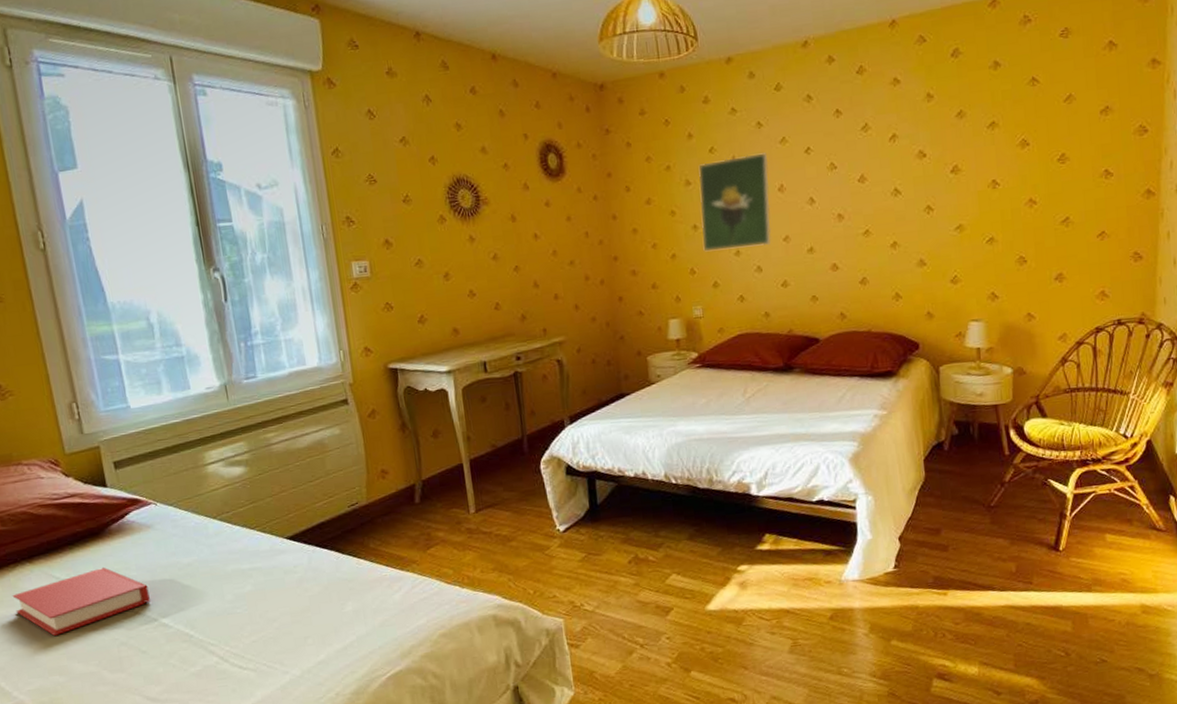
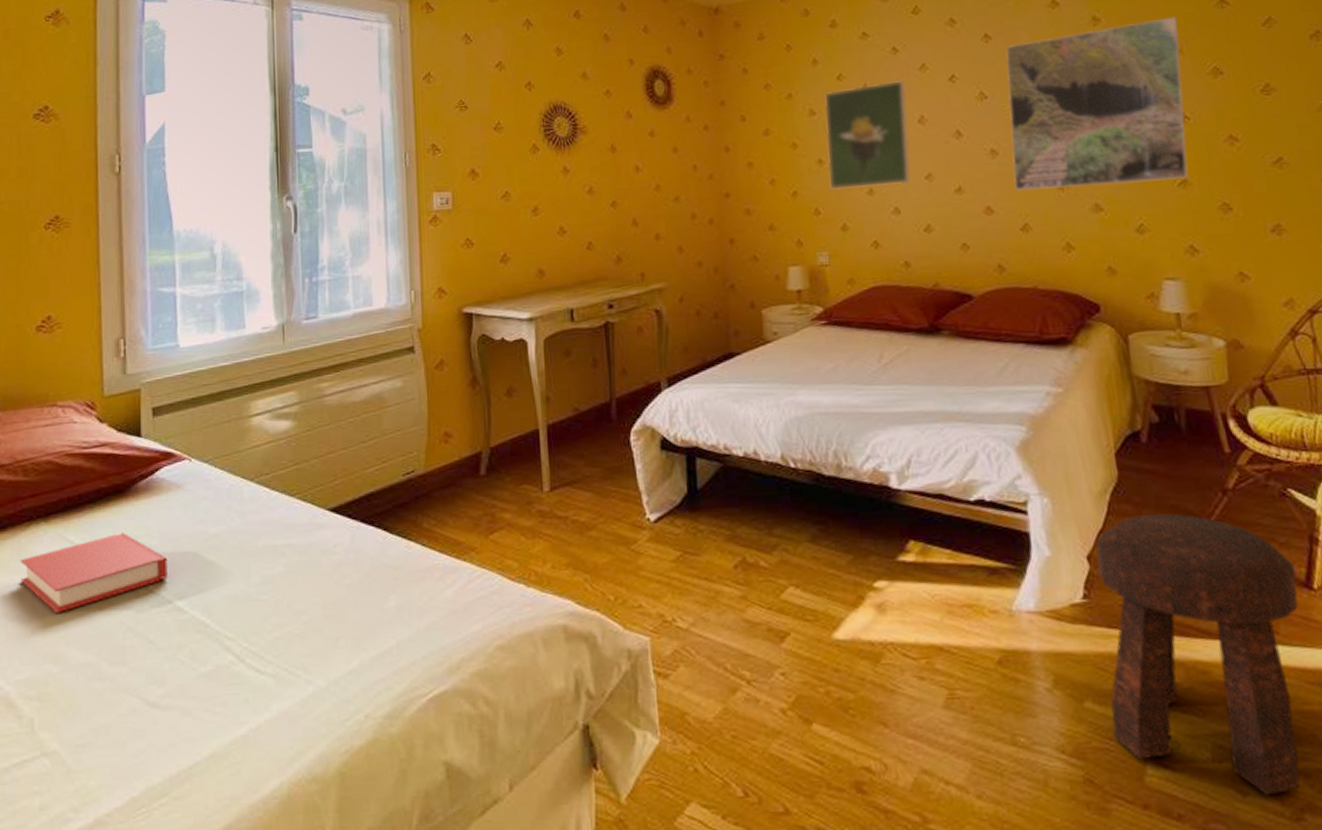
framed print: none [853,93,997,250] -> present [1005,16,1189,191]
stool: none [905,502,1048,693] -> present [1095,513,1301,796]

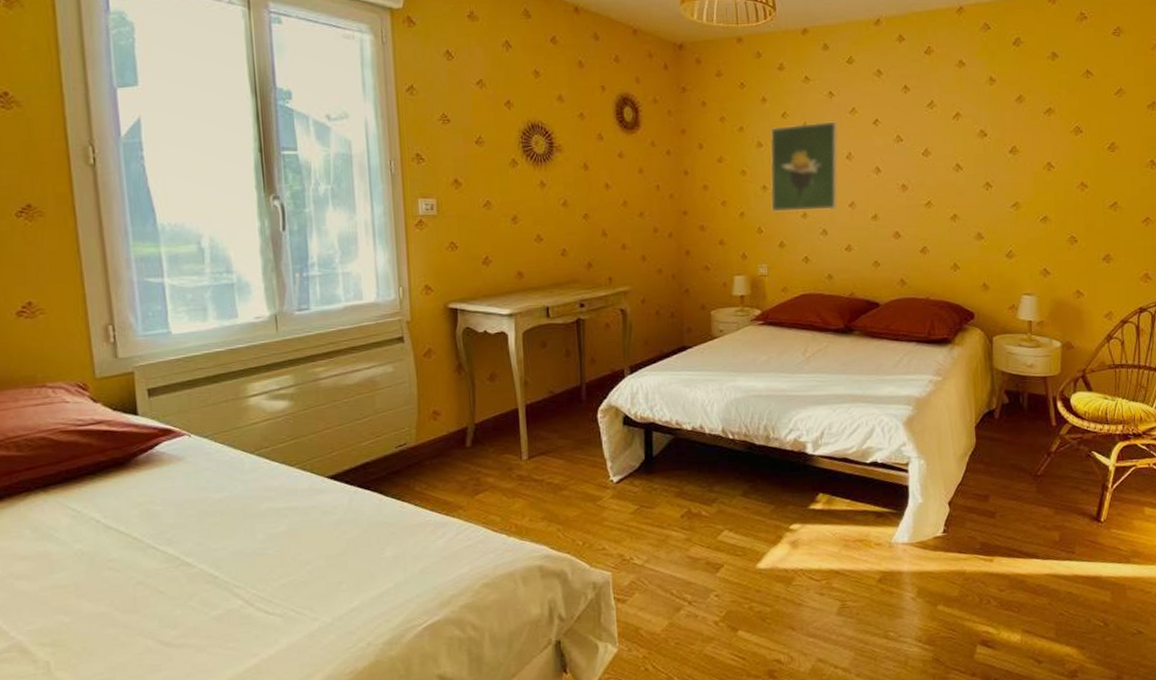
book: present [20,532,167,613] -> none [20,499,174,572]
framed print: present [1005,16,1189,191] -> none [918,82,1054,220]
stool: present [1095,513,1301,796] -> none [955,470,1090,662]

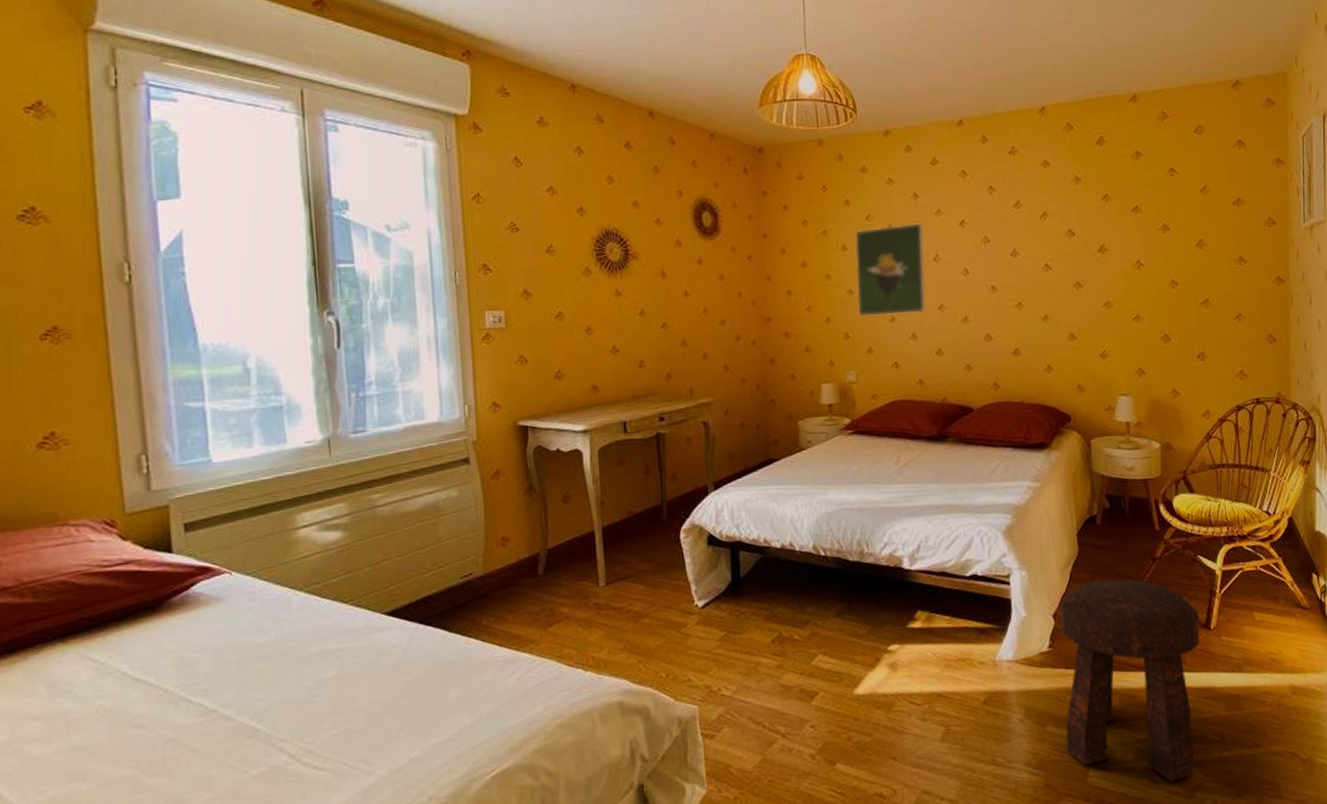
stool: none [955,470,1090,662] -> present [1060,578,1200,782]

